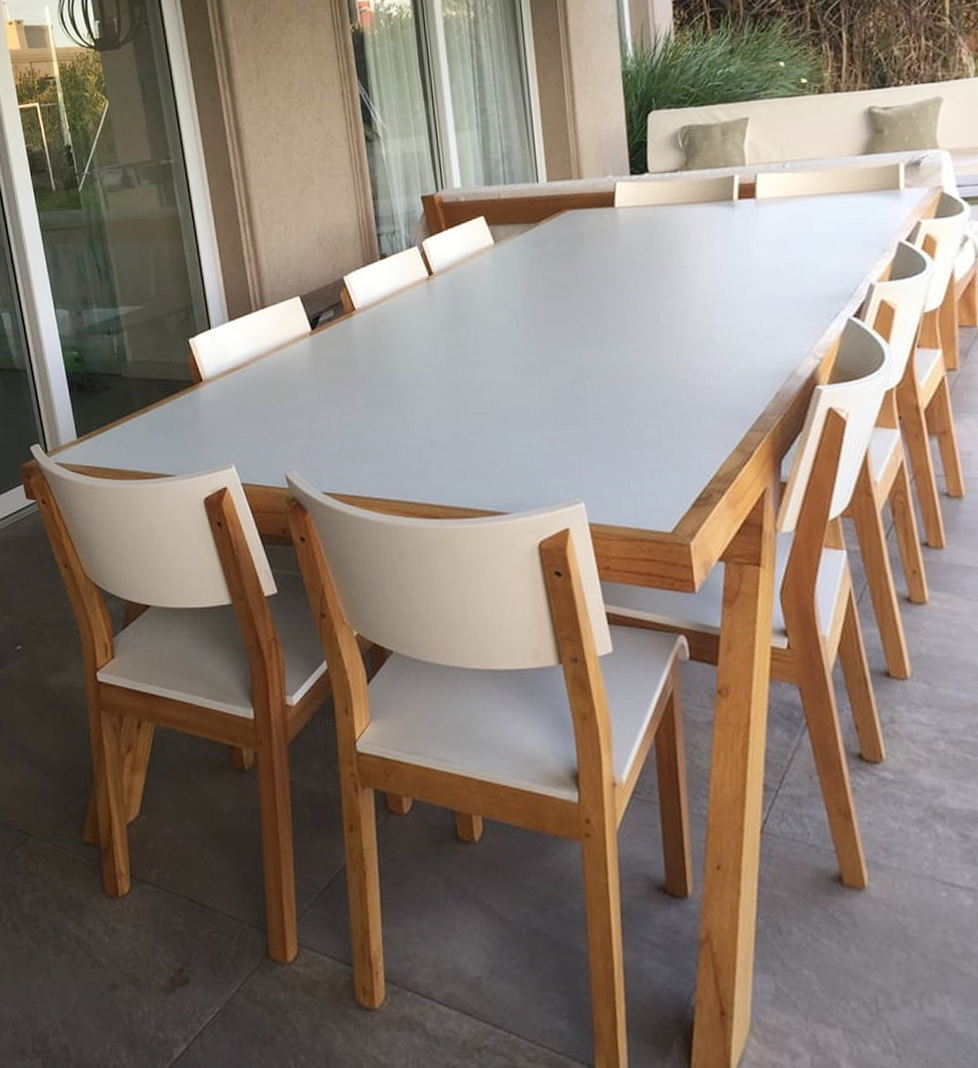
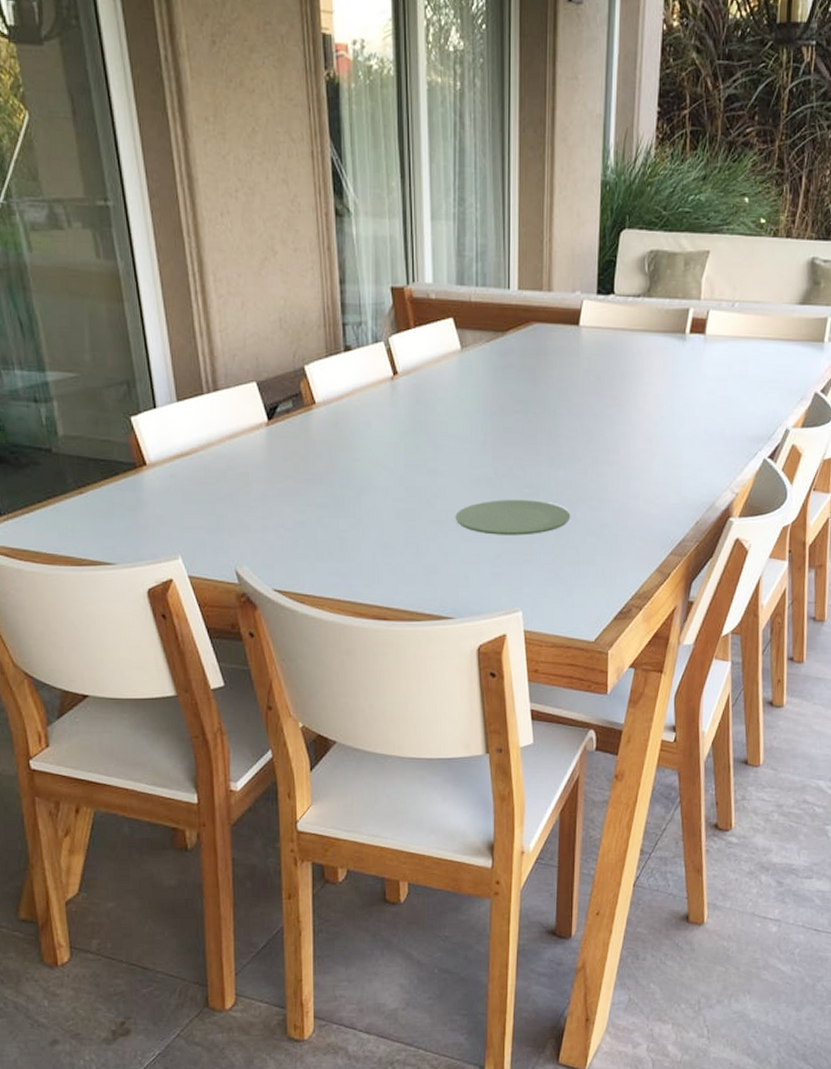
plate: none [502,384,629,423] -> present [455,500,571,535]

